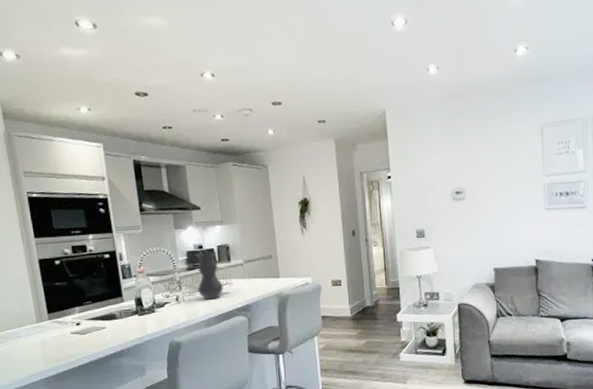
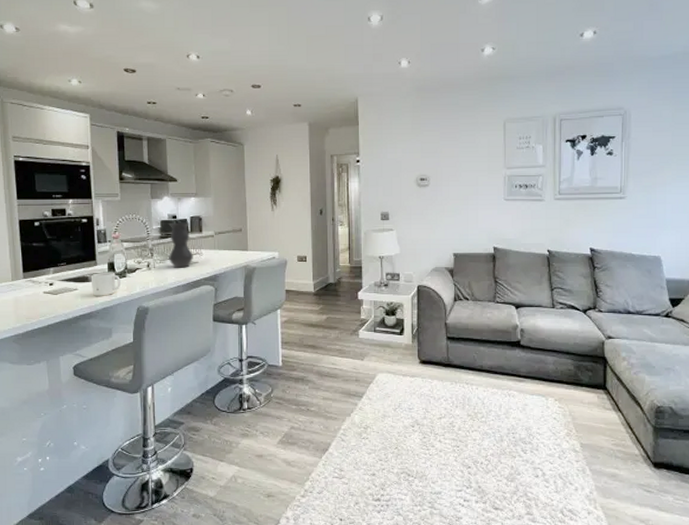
mug: none [118,307,150,334] -> present [90,272,121,296]

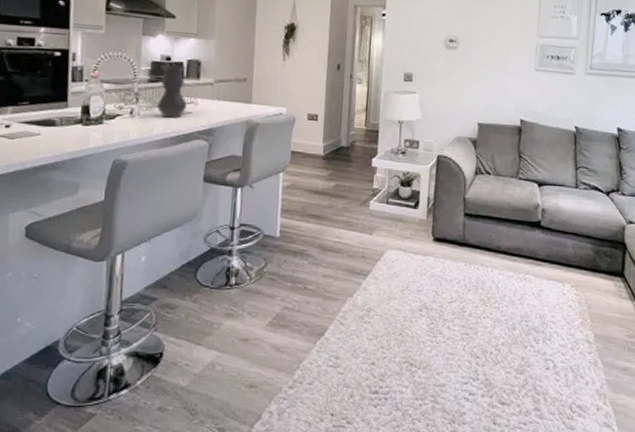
mug: present [90,272,121,296] -> none [58,116,96,145]

